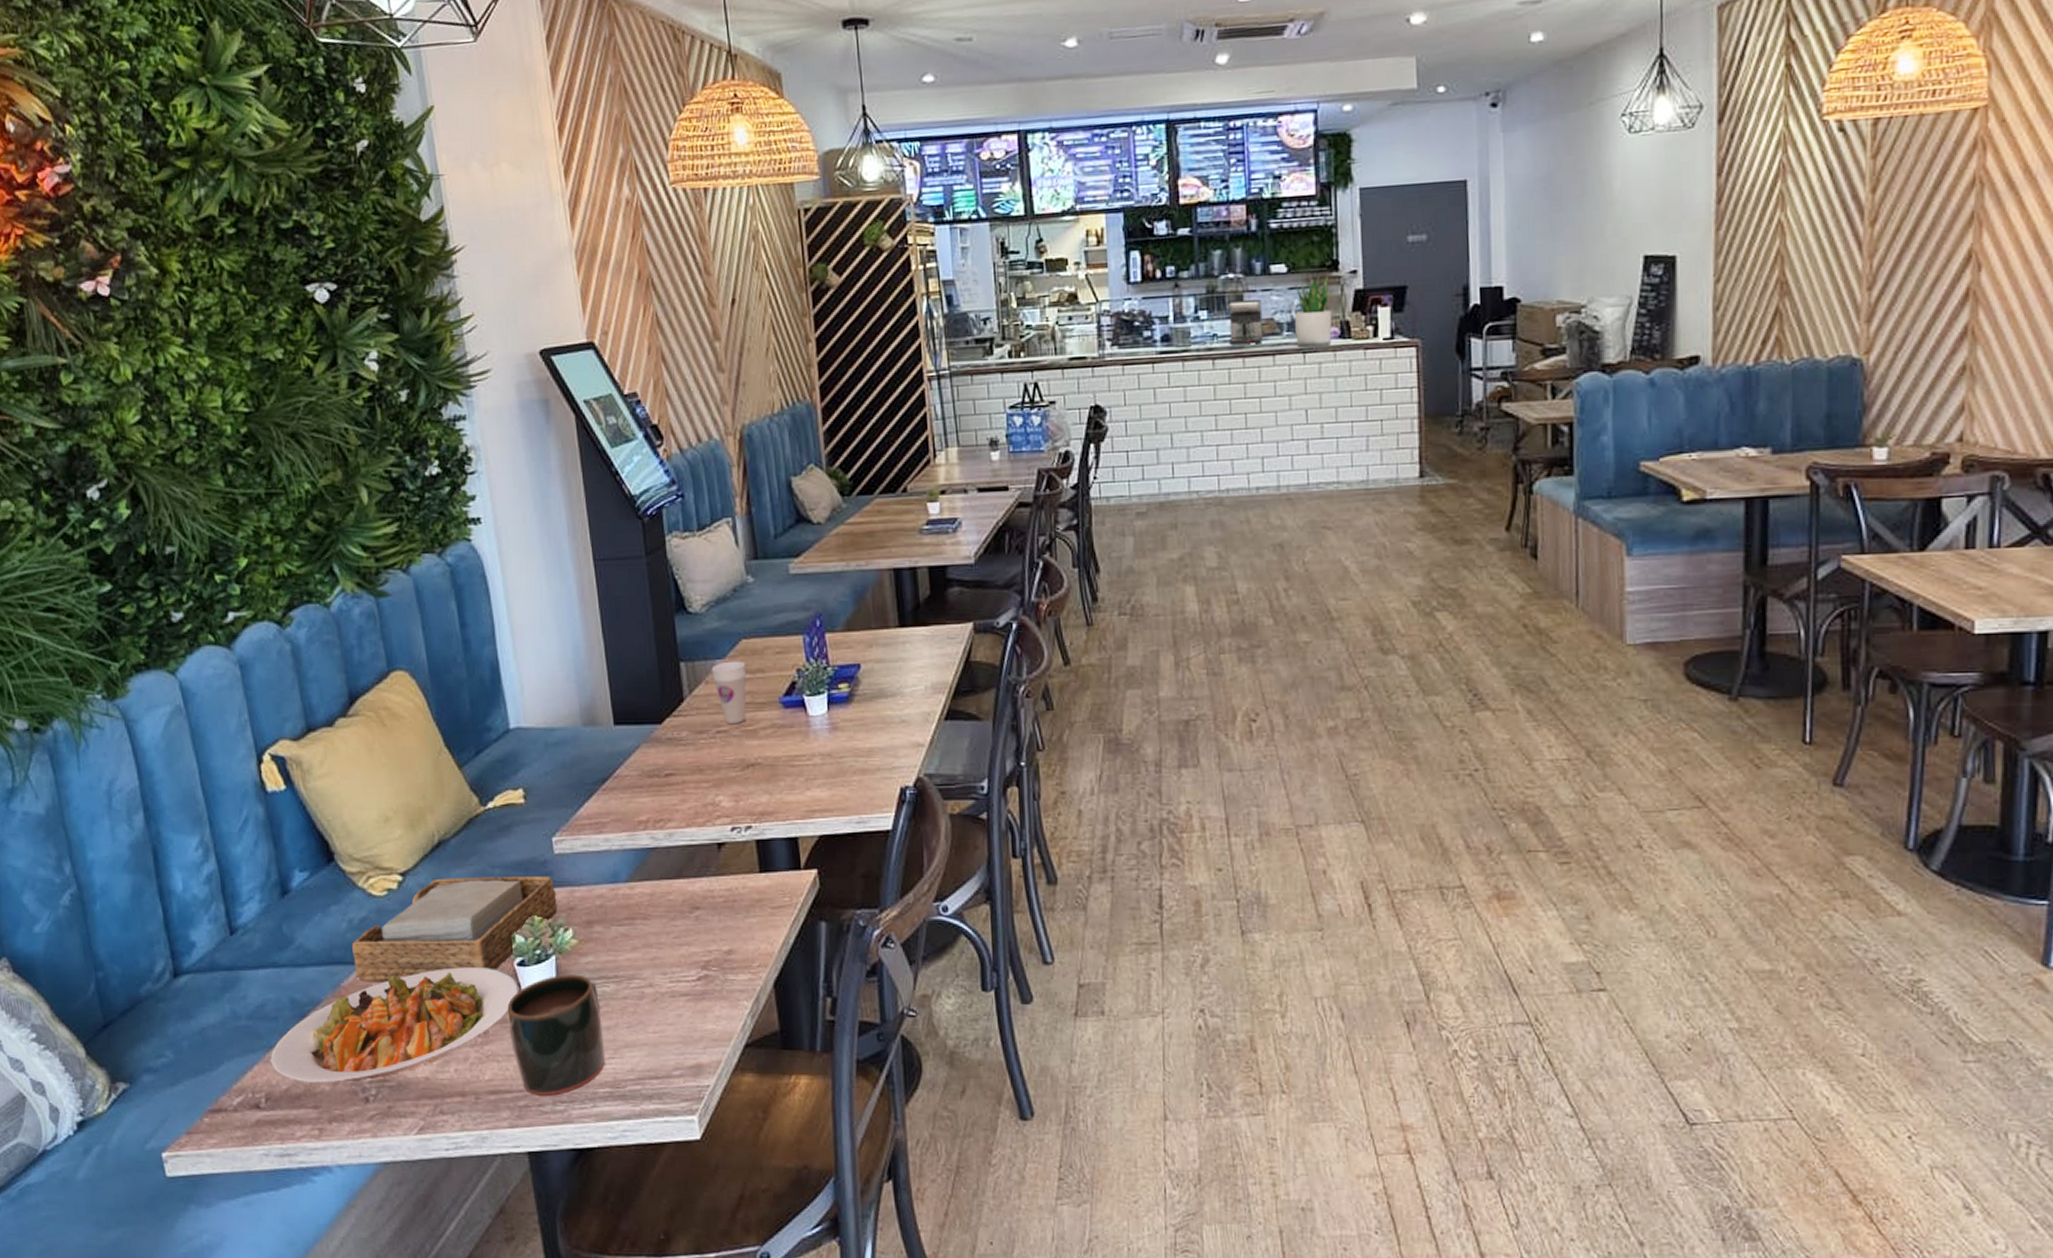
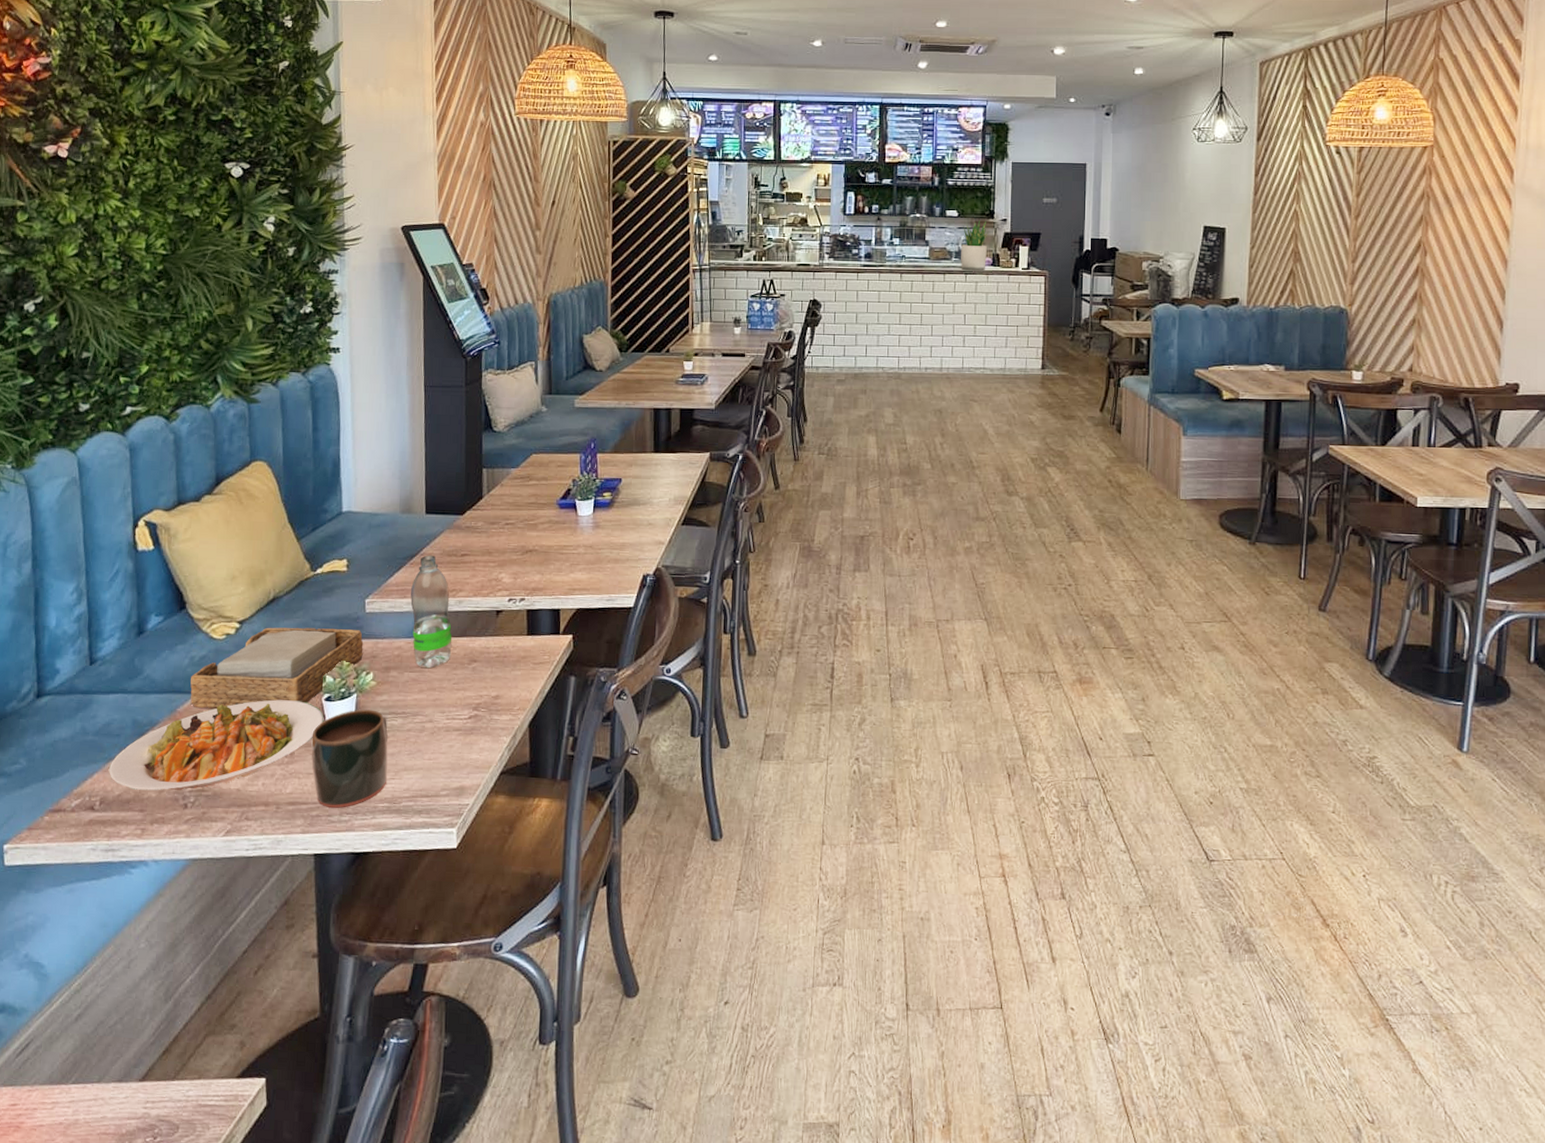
bottle: none [607,777,667,921] -> present [410,555,452,669]
cup: present [711,660,747,725] -> none [506,470,534,519]
coffee maker: present [1228,299,1264,346] -> none [913,232,939,265]

